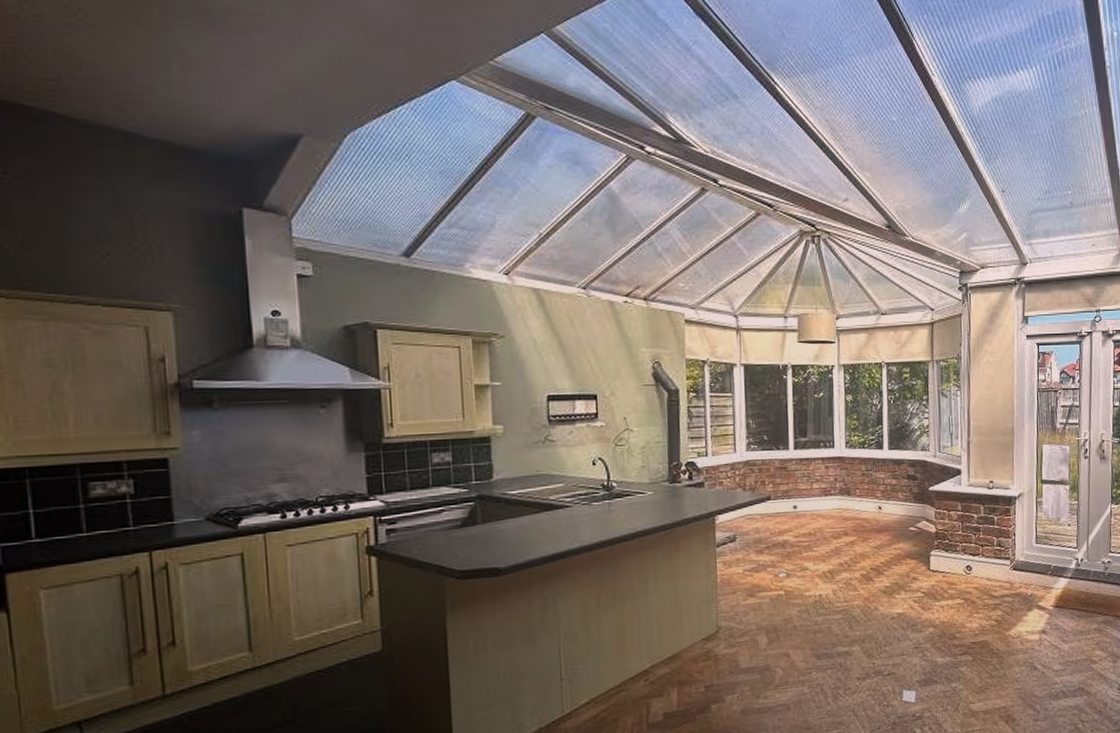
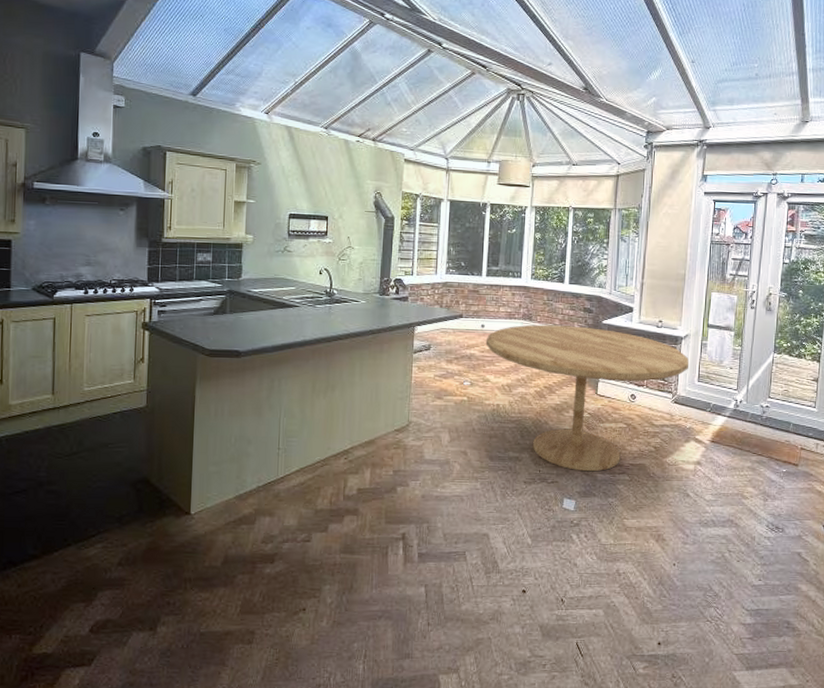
dining table: none [799,496,1026,658] -> present [485,324,690,472]

